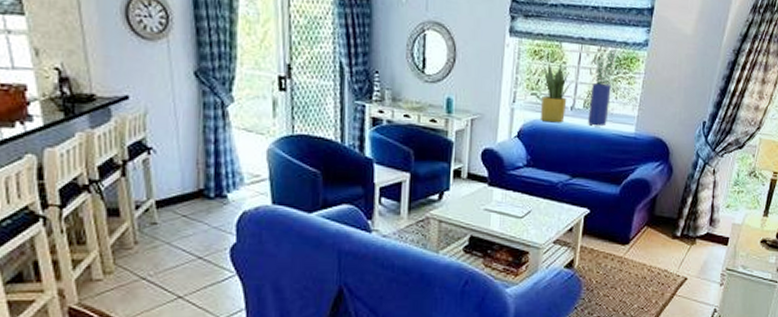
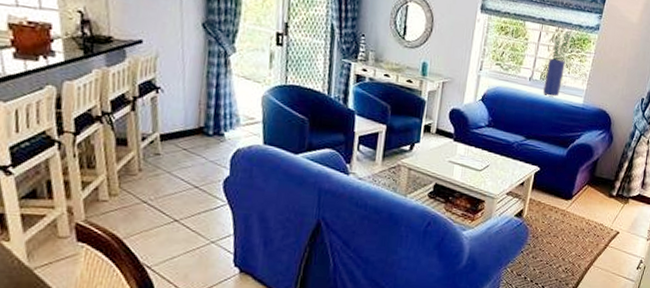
planter: present [541,62,573,123] -> none [503,39,533,91]

